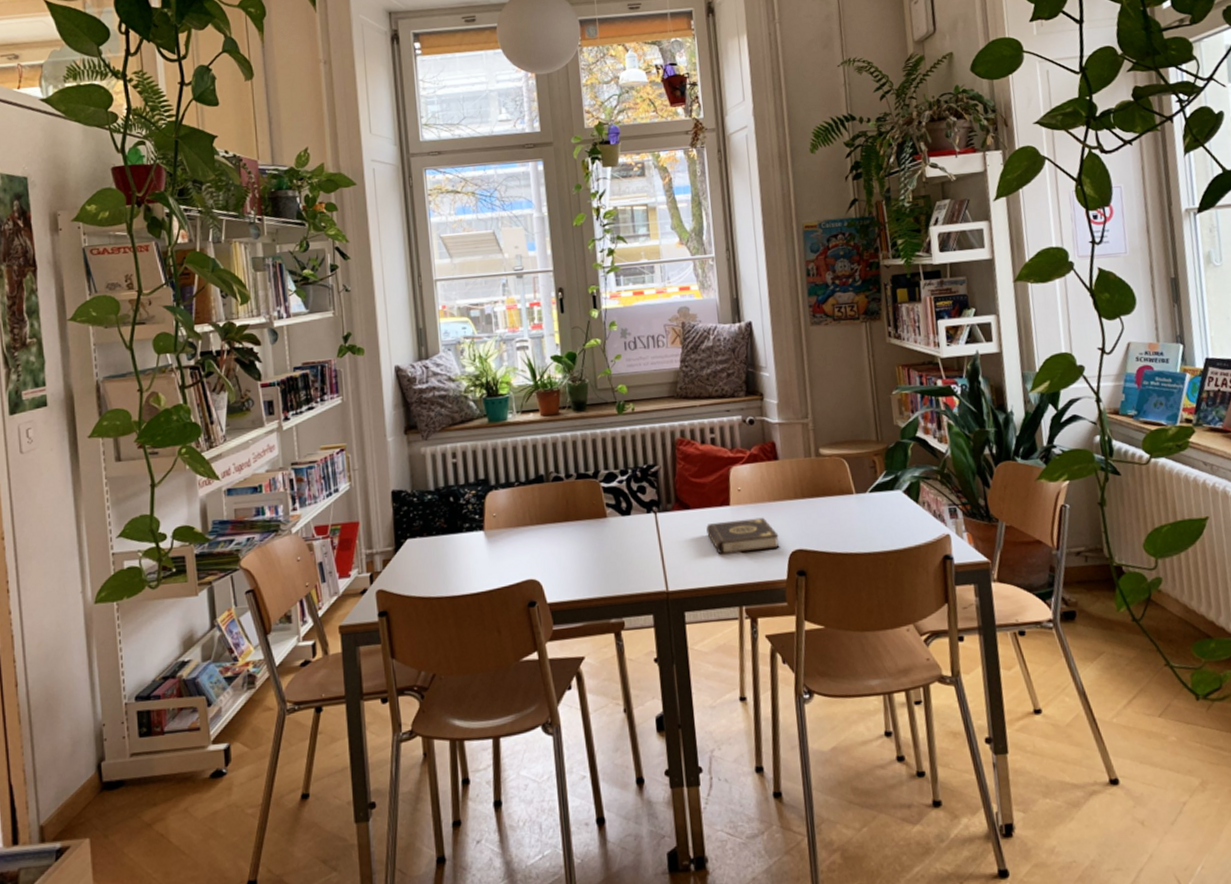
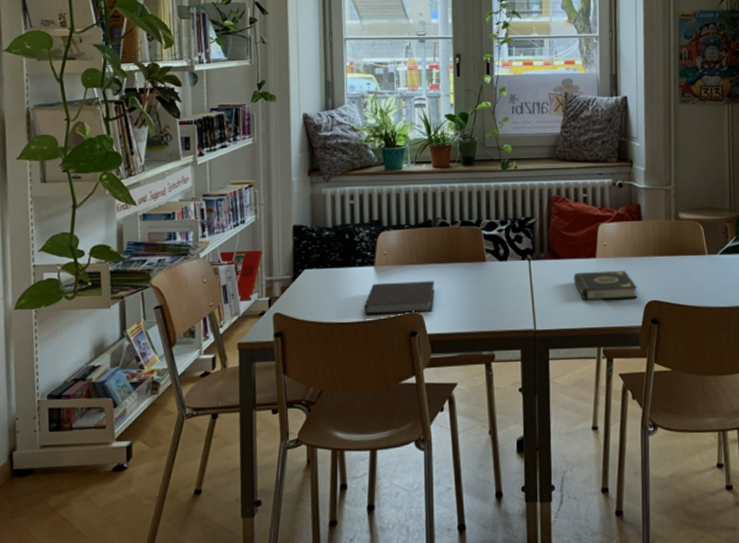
notebook: none [475,543,553,586] -> present [364,281,434,315]

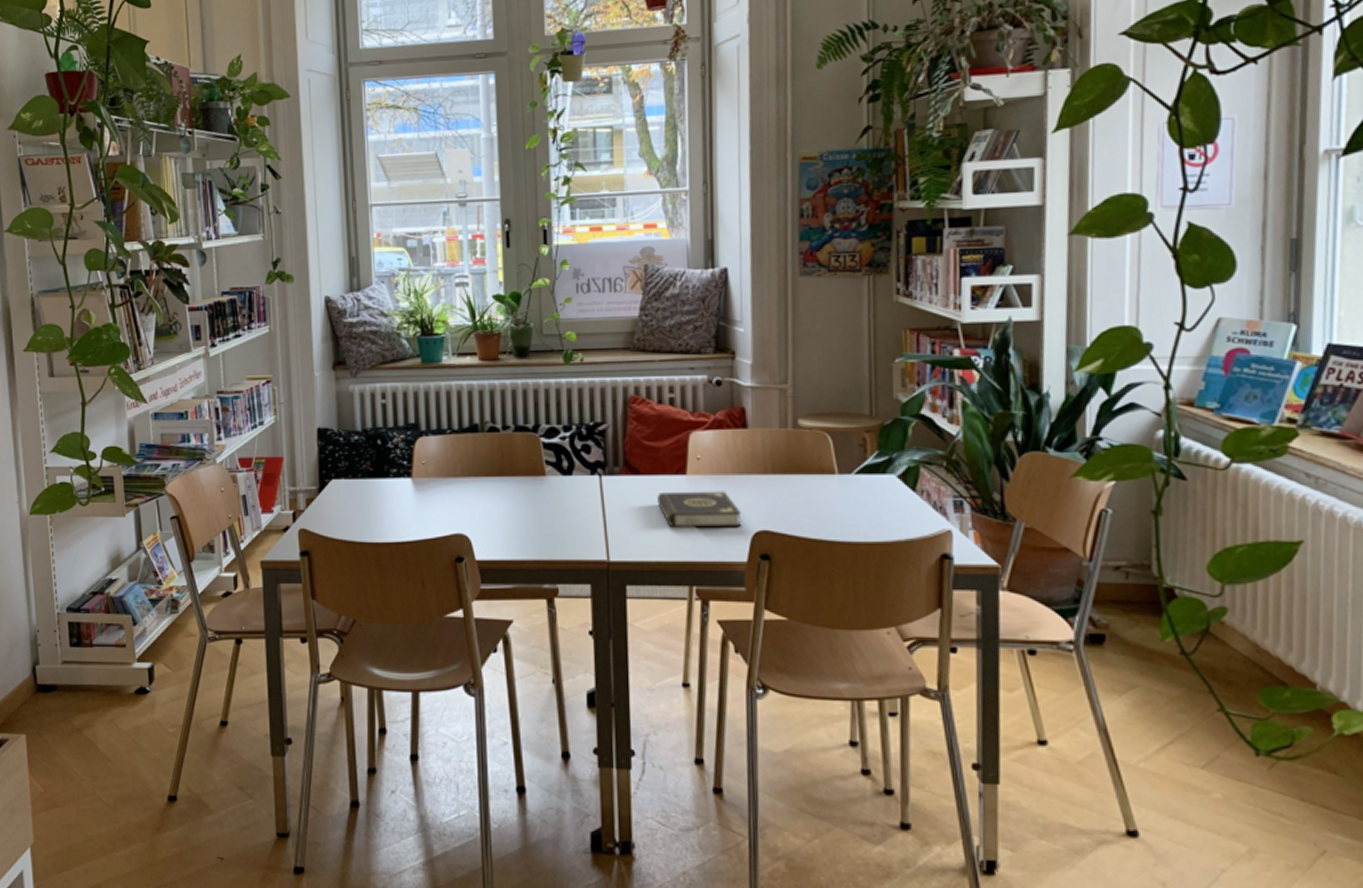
notebook: present [364,281,434,315] -> none [401,497,484,535]

